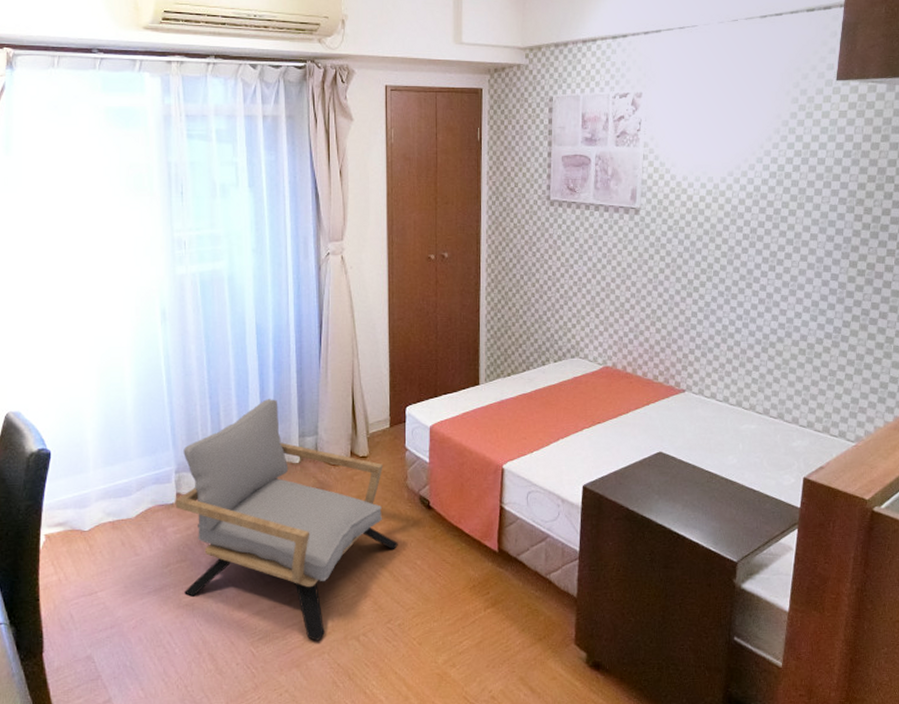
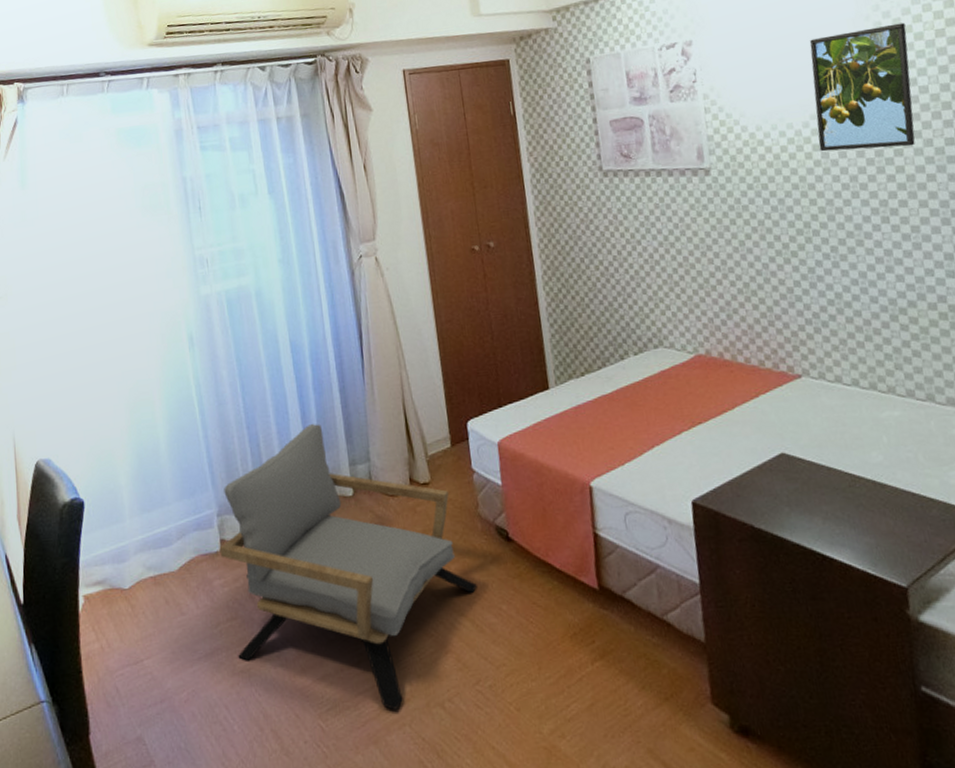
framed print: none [731,101,817,209] -> present [809,22,915,152]

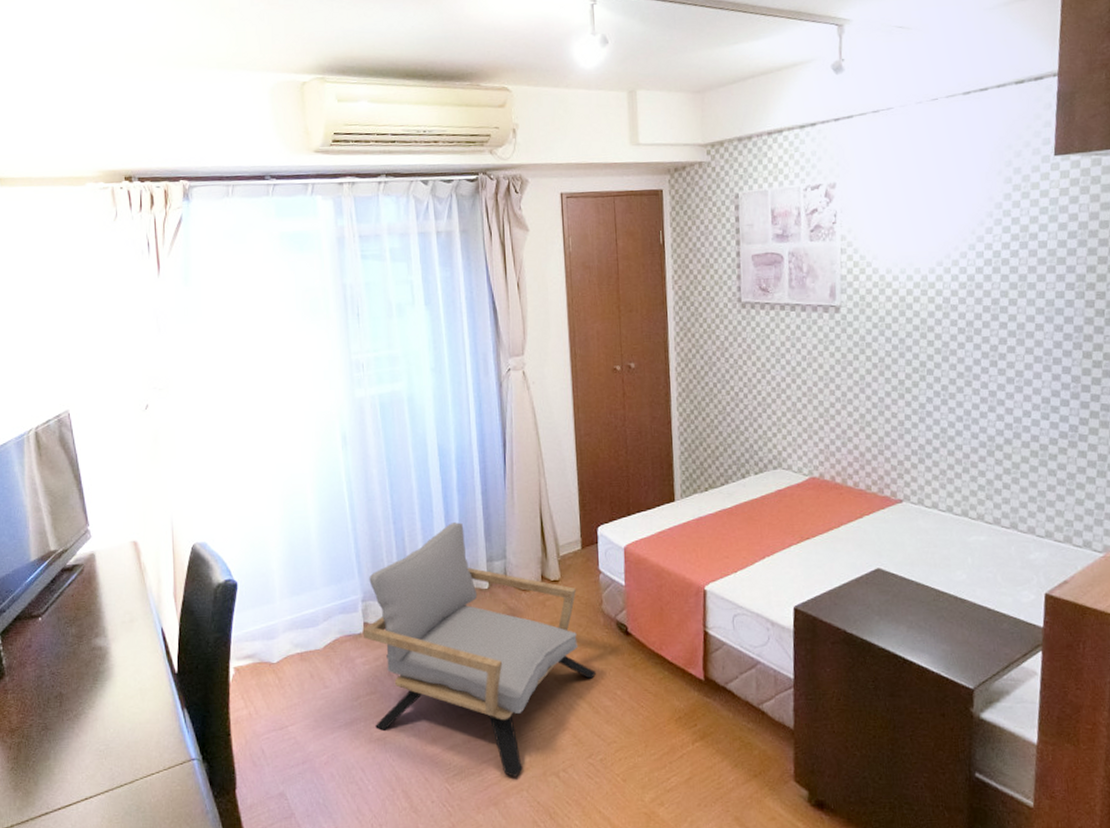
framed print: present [809,22,915,152] -> none [941,179,1034,297]

